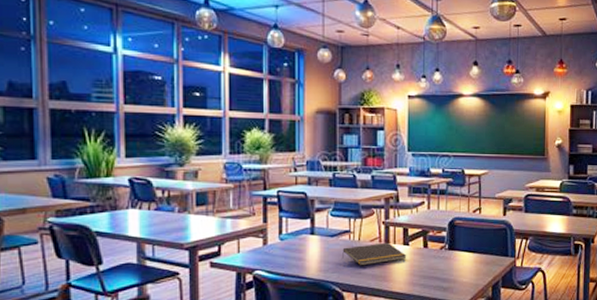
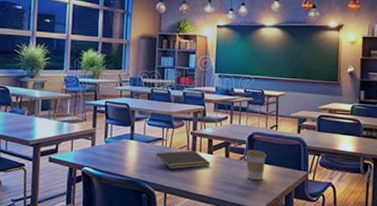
coffee cup: none [447,237,470,271] -> present [246,149,267,180]

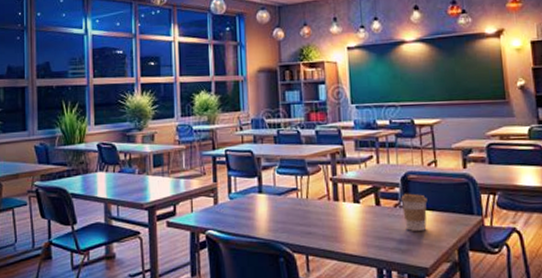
notepad: present [154,150,211,170] -> none [290,200,359,226]

